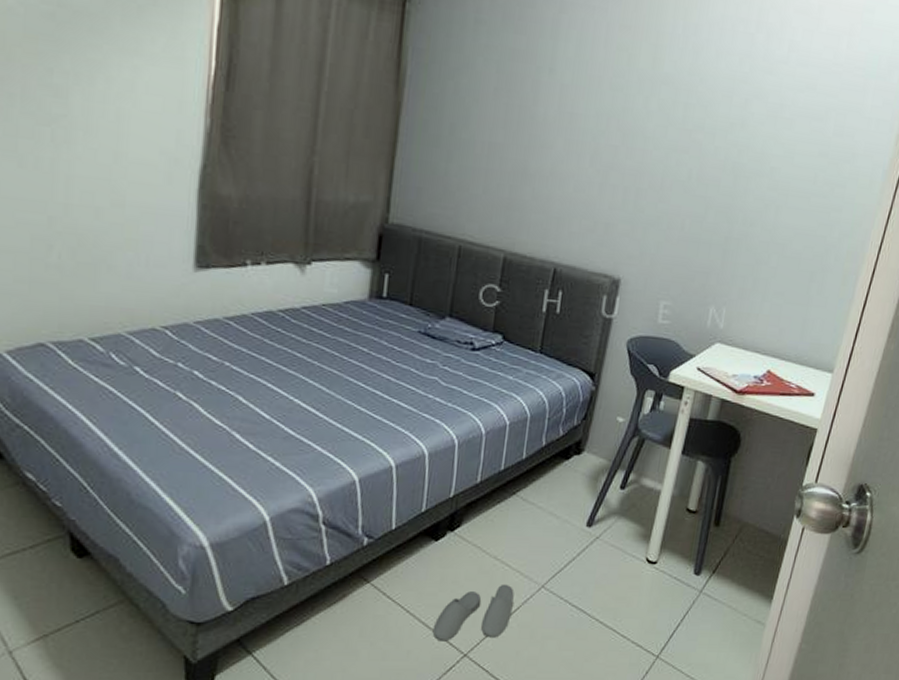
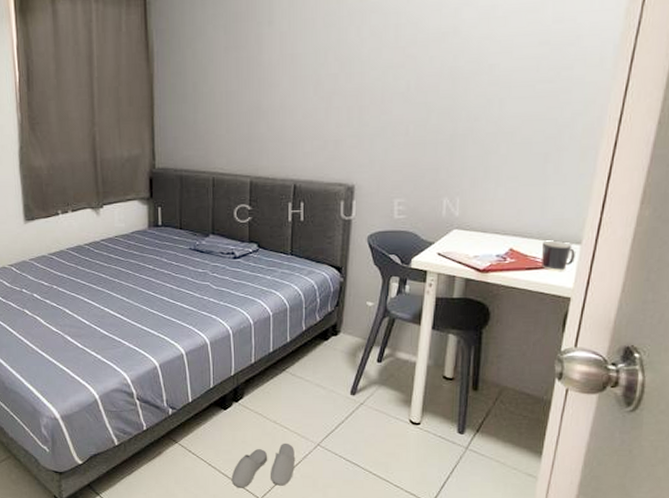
mug: none [795,366,827,400] -> present [542,241,575,271]

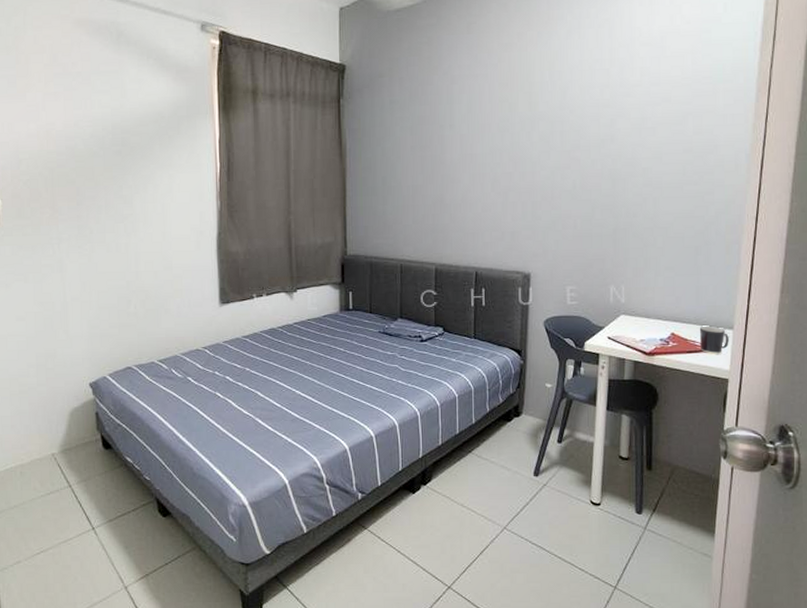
slippers: present [231,443,295,488] -> none [420,526,482,576]

